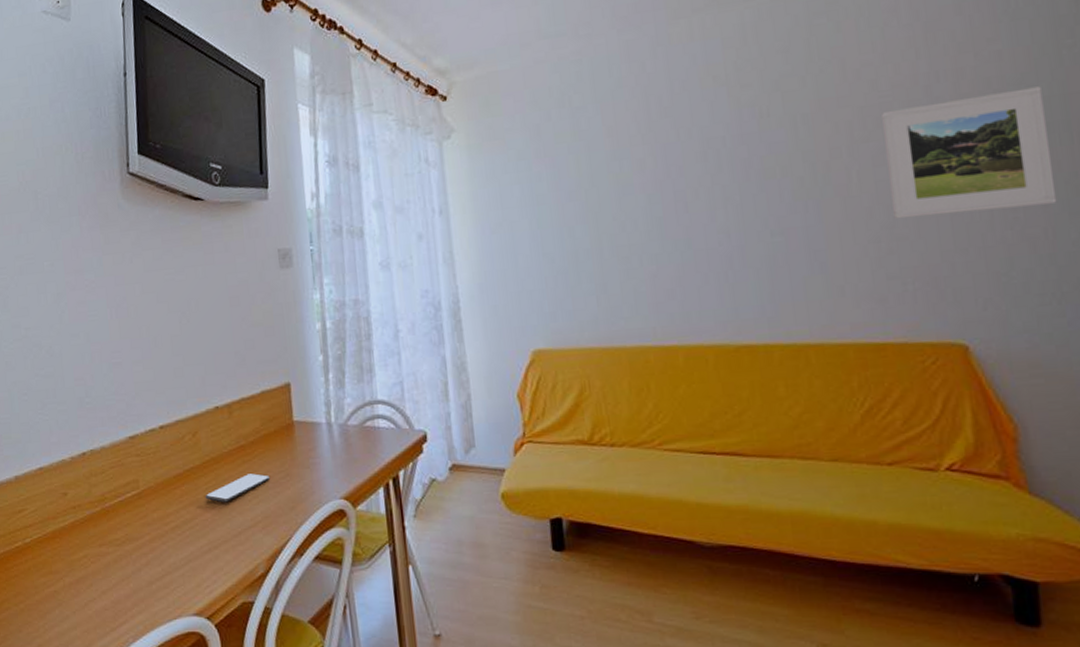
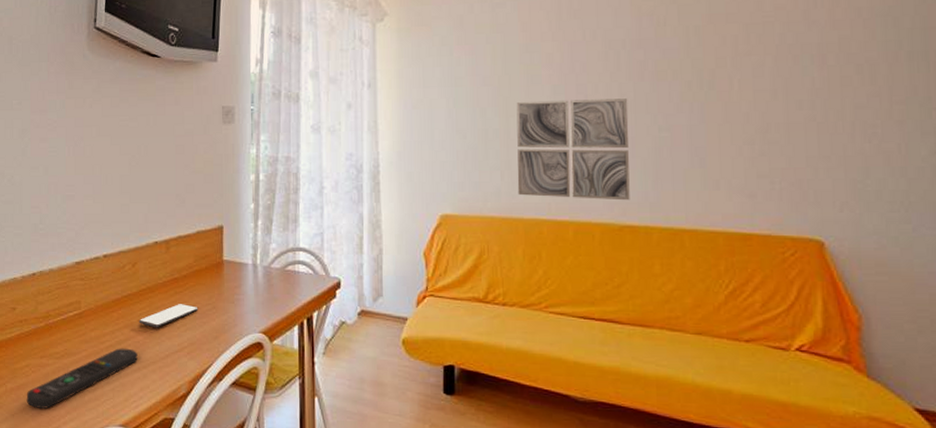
remote control: none [87,528,208,603] -> present [26,348,138,409]
wall art: none [608,202,745,322] -> present [516,98,630,201]
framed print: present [882,86,1057,219] -> none [764,19,912,125]

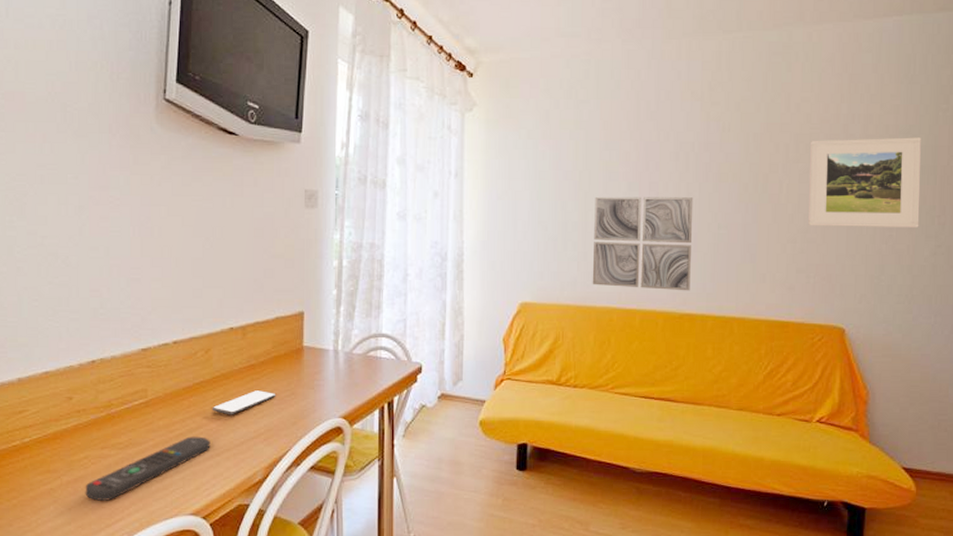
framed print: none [764,19,912,125] -> present [808,137,921,227]

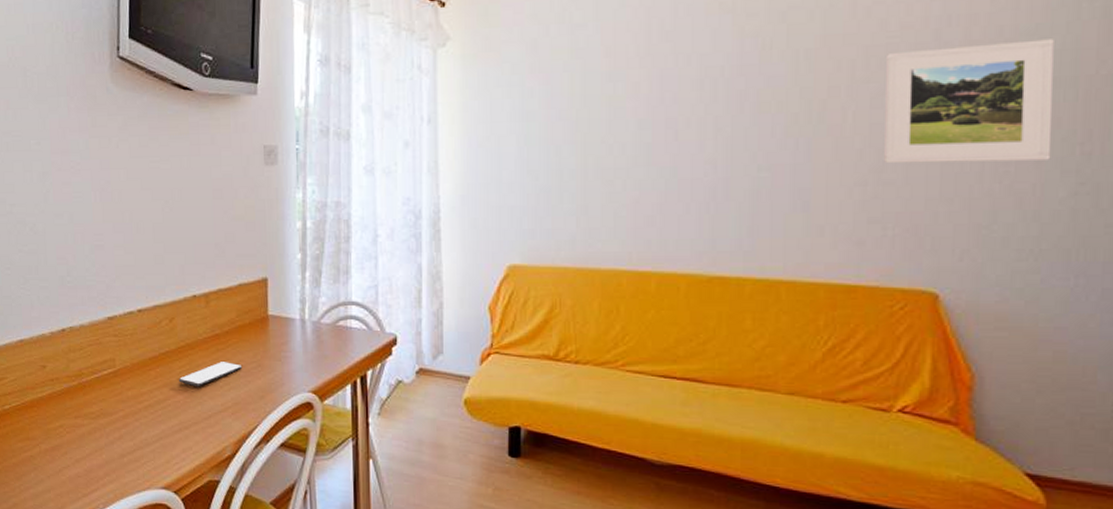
remote control: present [85,436,210,501] -> none [61,408,179,470]
wall art: present [592,196,694,291] -> none [595,134,724,249]

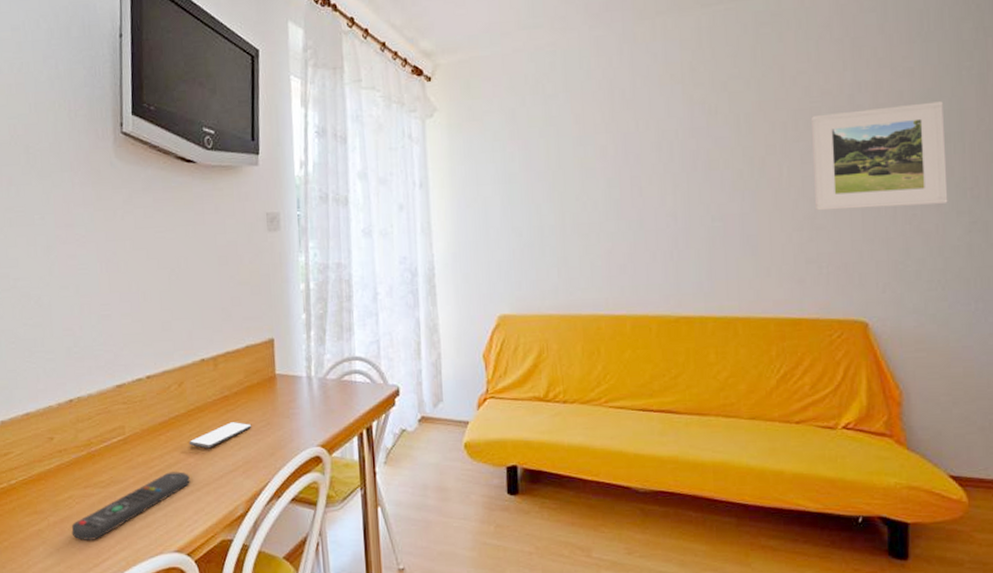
remote control: none [61,408,179,470] -> present [71,471,190,540]

